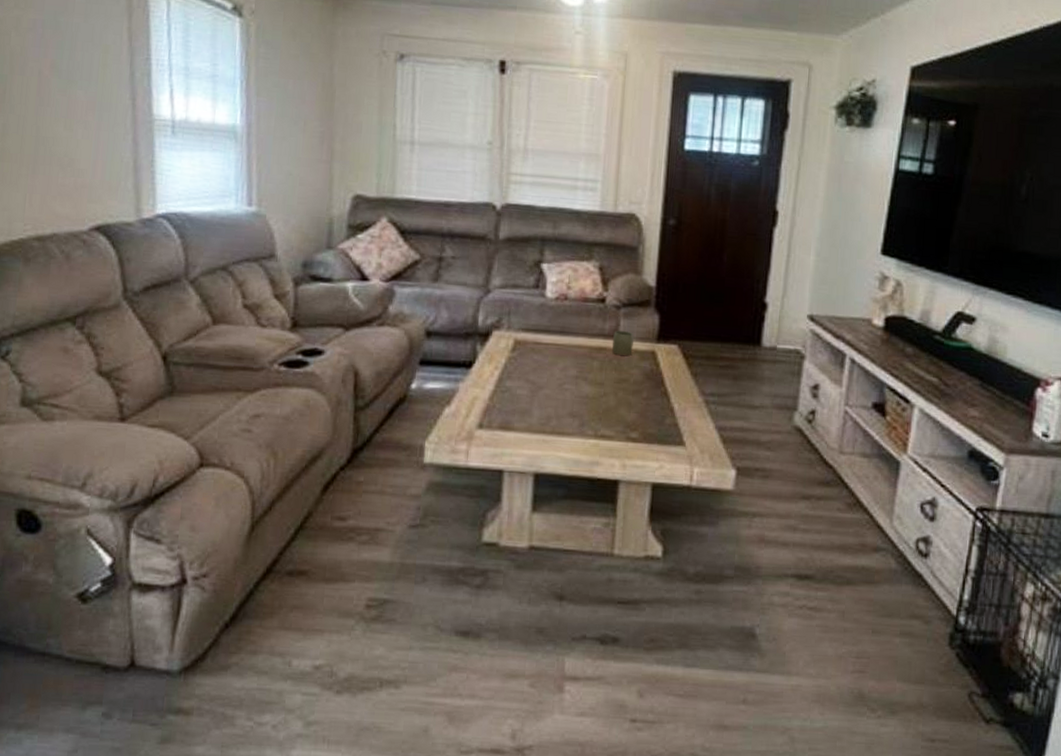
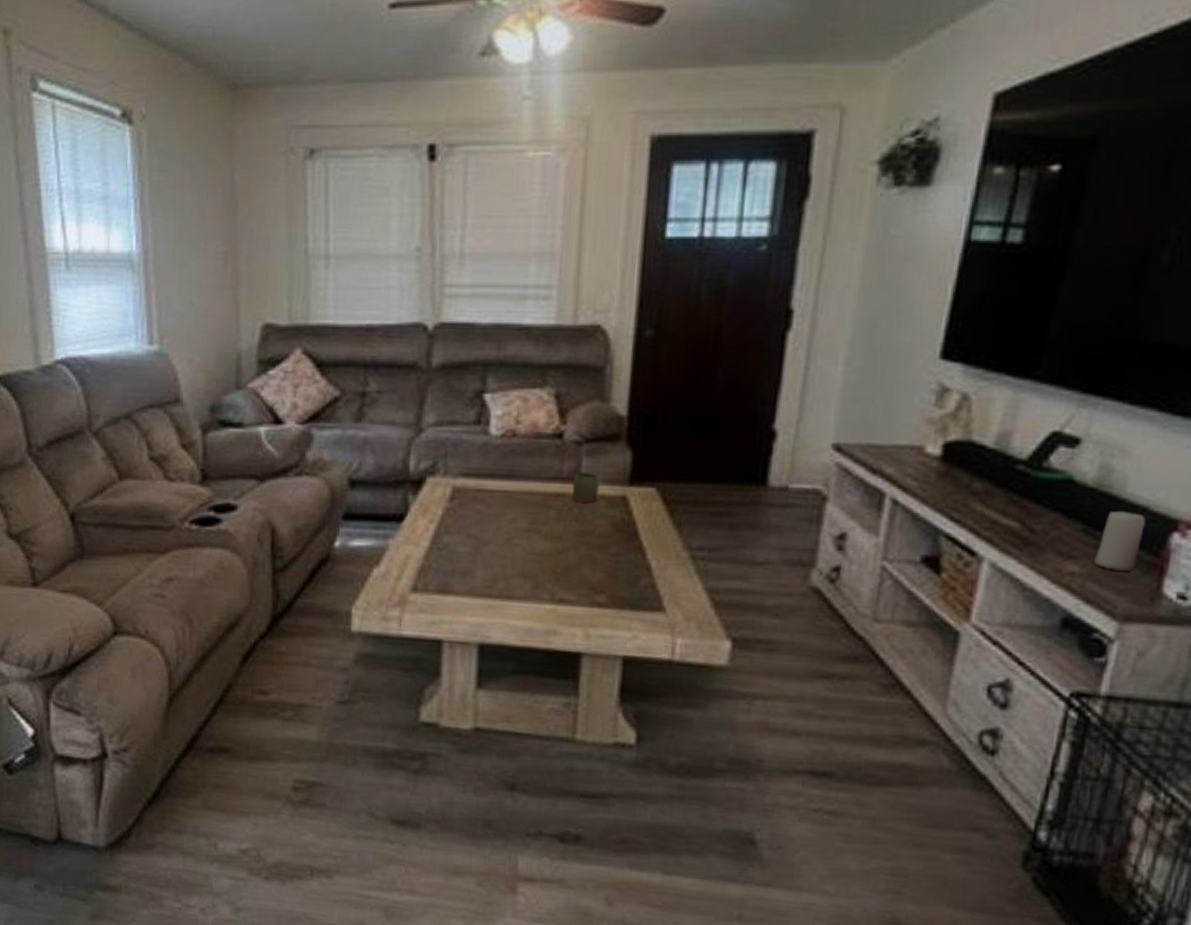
candle: none [988,371,1020,416] -> present [1094,510,1146,571]

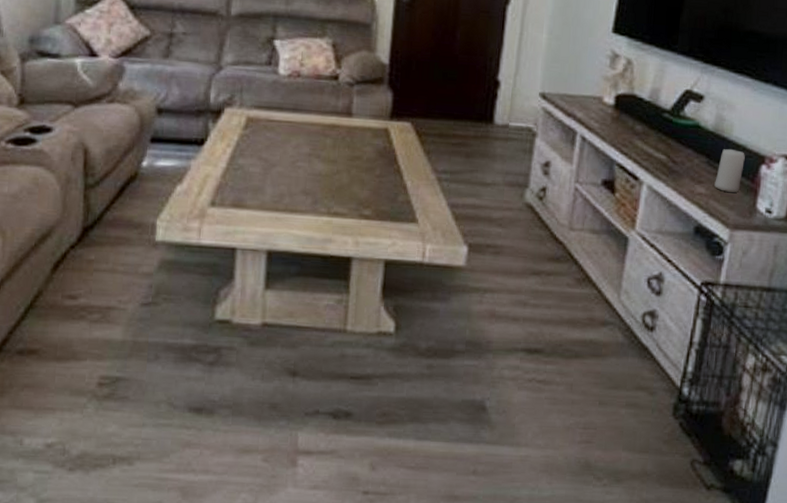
mug: present [571,472,599,504] -> none [345,108,367,134]

